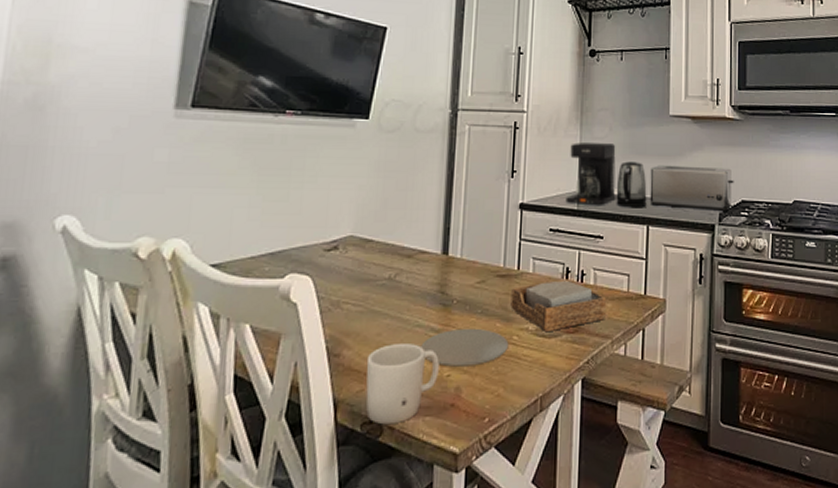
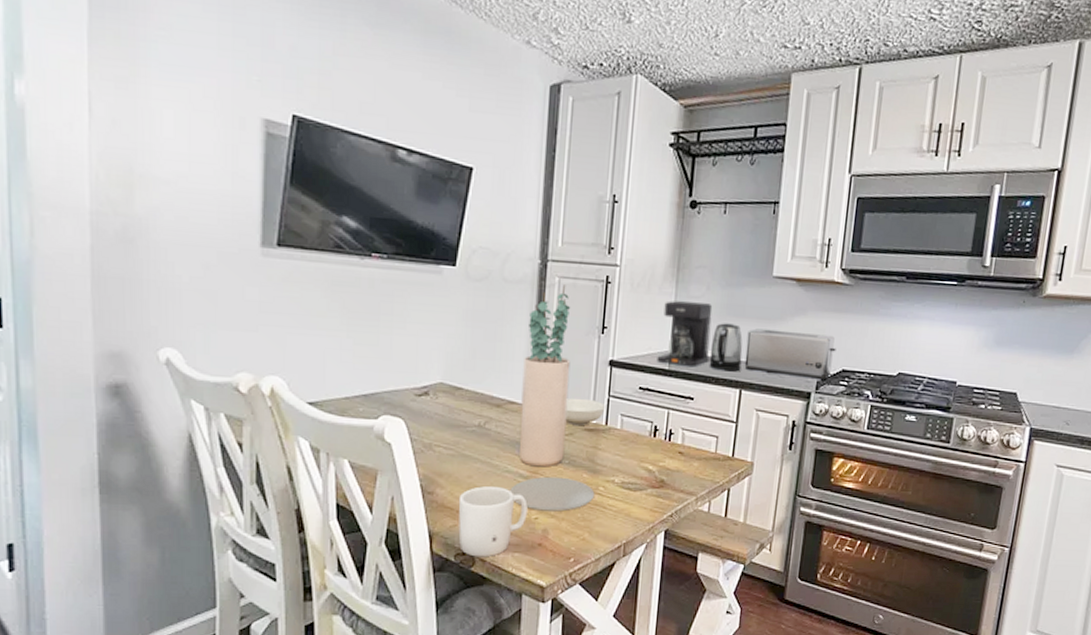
vase: none [429,132,482,319] -> present [518,285,571,467]
bowl: none [477,243,518,271] -> present [565,398,606,425]
napkin holder: present [510,280,607,333] -> none [597,437,693,486]

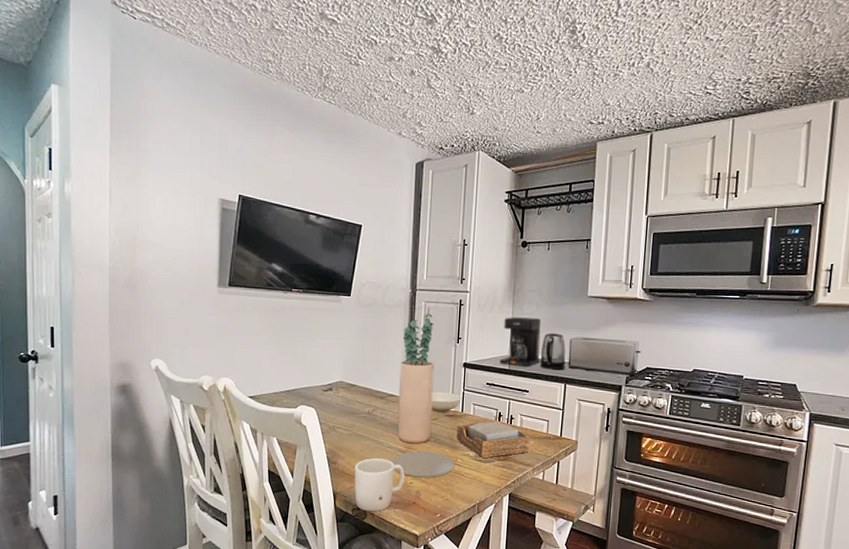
napkin holder: none [597,437,693,486] -> present [456,421,530,459]

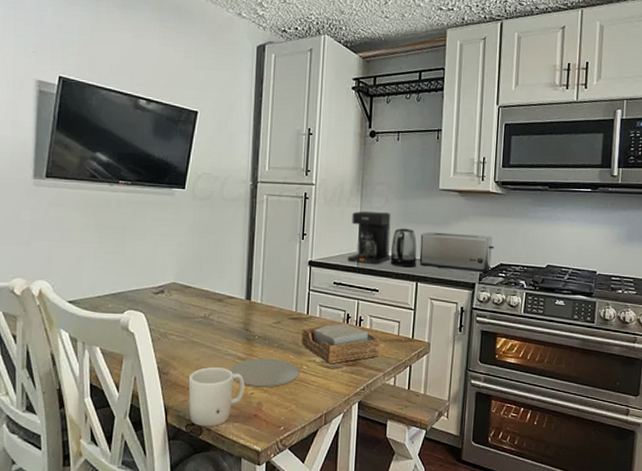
vase: present [397,307,435,444] -> none [236,201,278,350]
bowl: present [431,391,462,412] -> none [274,292,307,315]

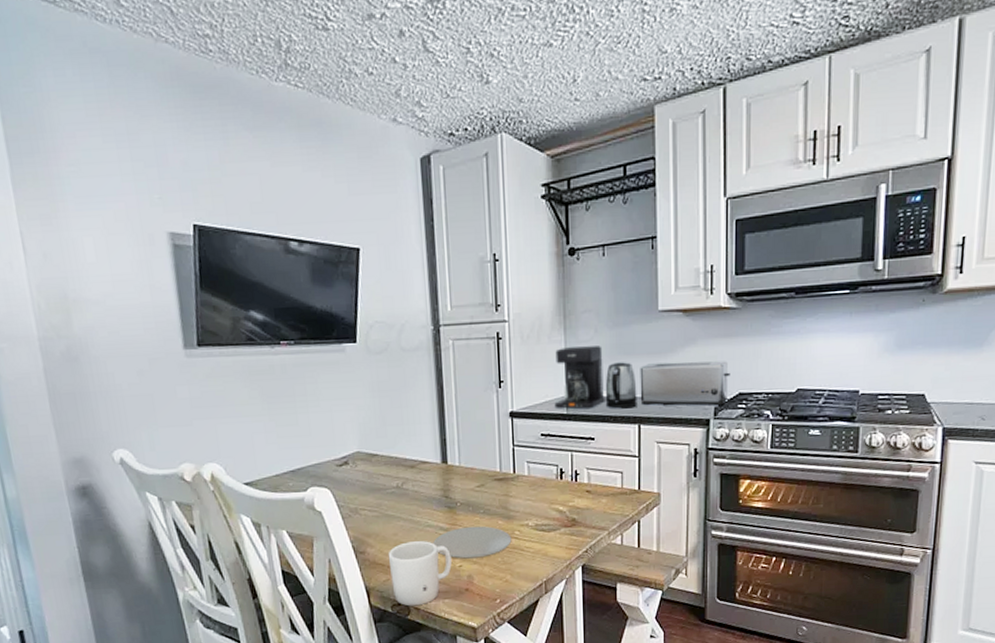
napkin holder: present [301,324,380,365] -> none [509,480,602,527]

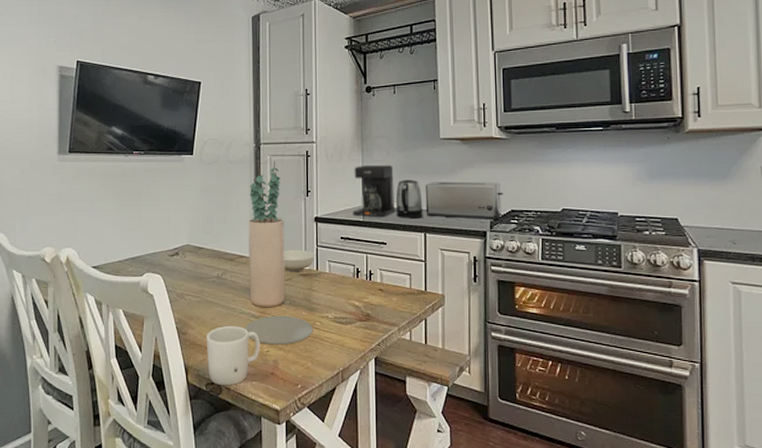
vase: none [430,346,479,519] -> present [248,161,286,308]
bowl: none [474,450,512,476] -> present [284,249,315,271]

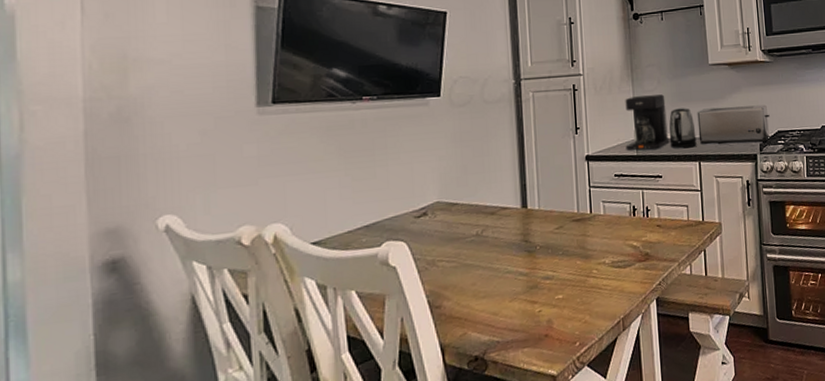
mug: present [206,325,260,386] -> none [465,288,531,361]
plate: present [245,315,313,346] -> none [512,267,590,304]
vase: present [248,161,286,308] -> none [510,98,558,264]
bowl: present [284,249,315,271] -> none [553,192,588,219]

